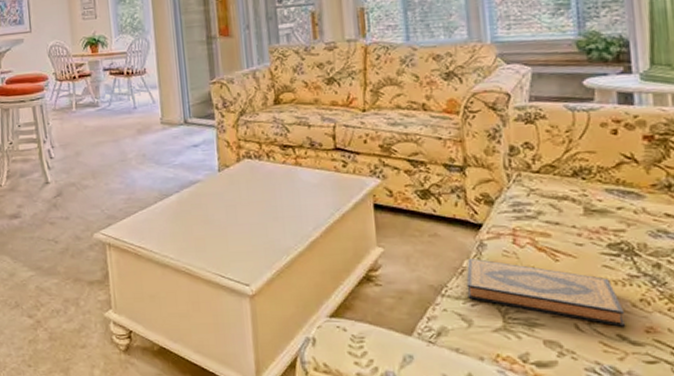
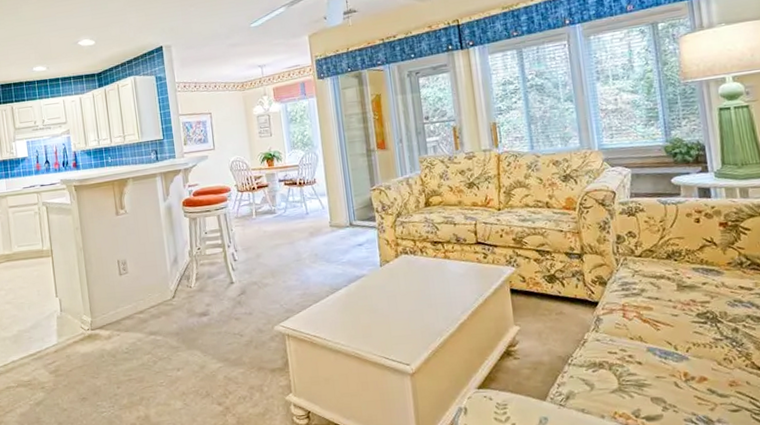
hardback book: present [466,258,625,327] -> none [587,331,713,383]

